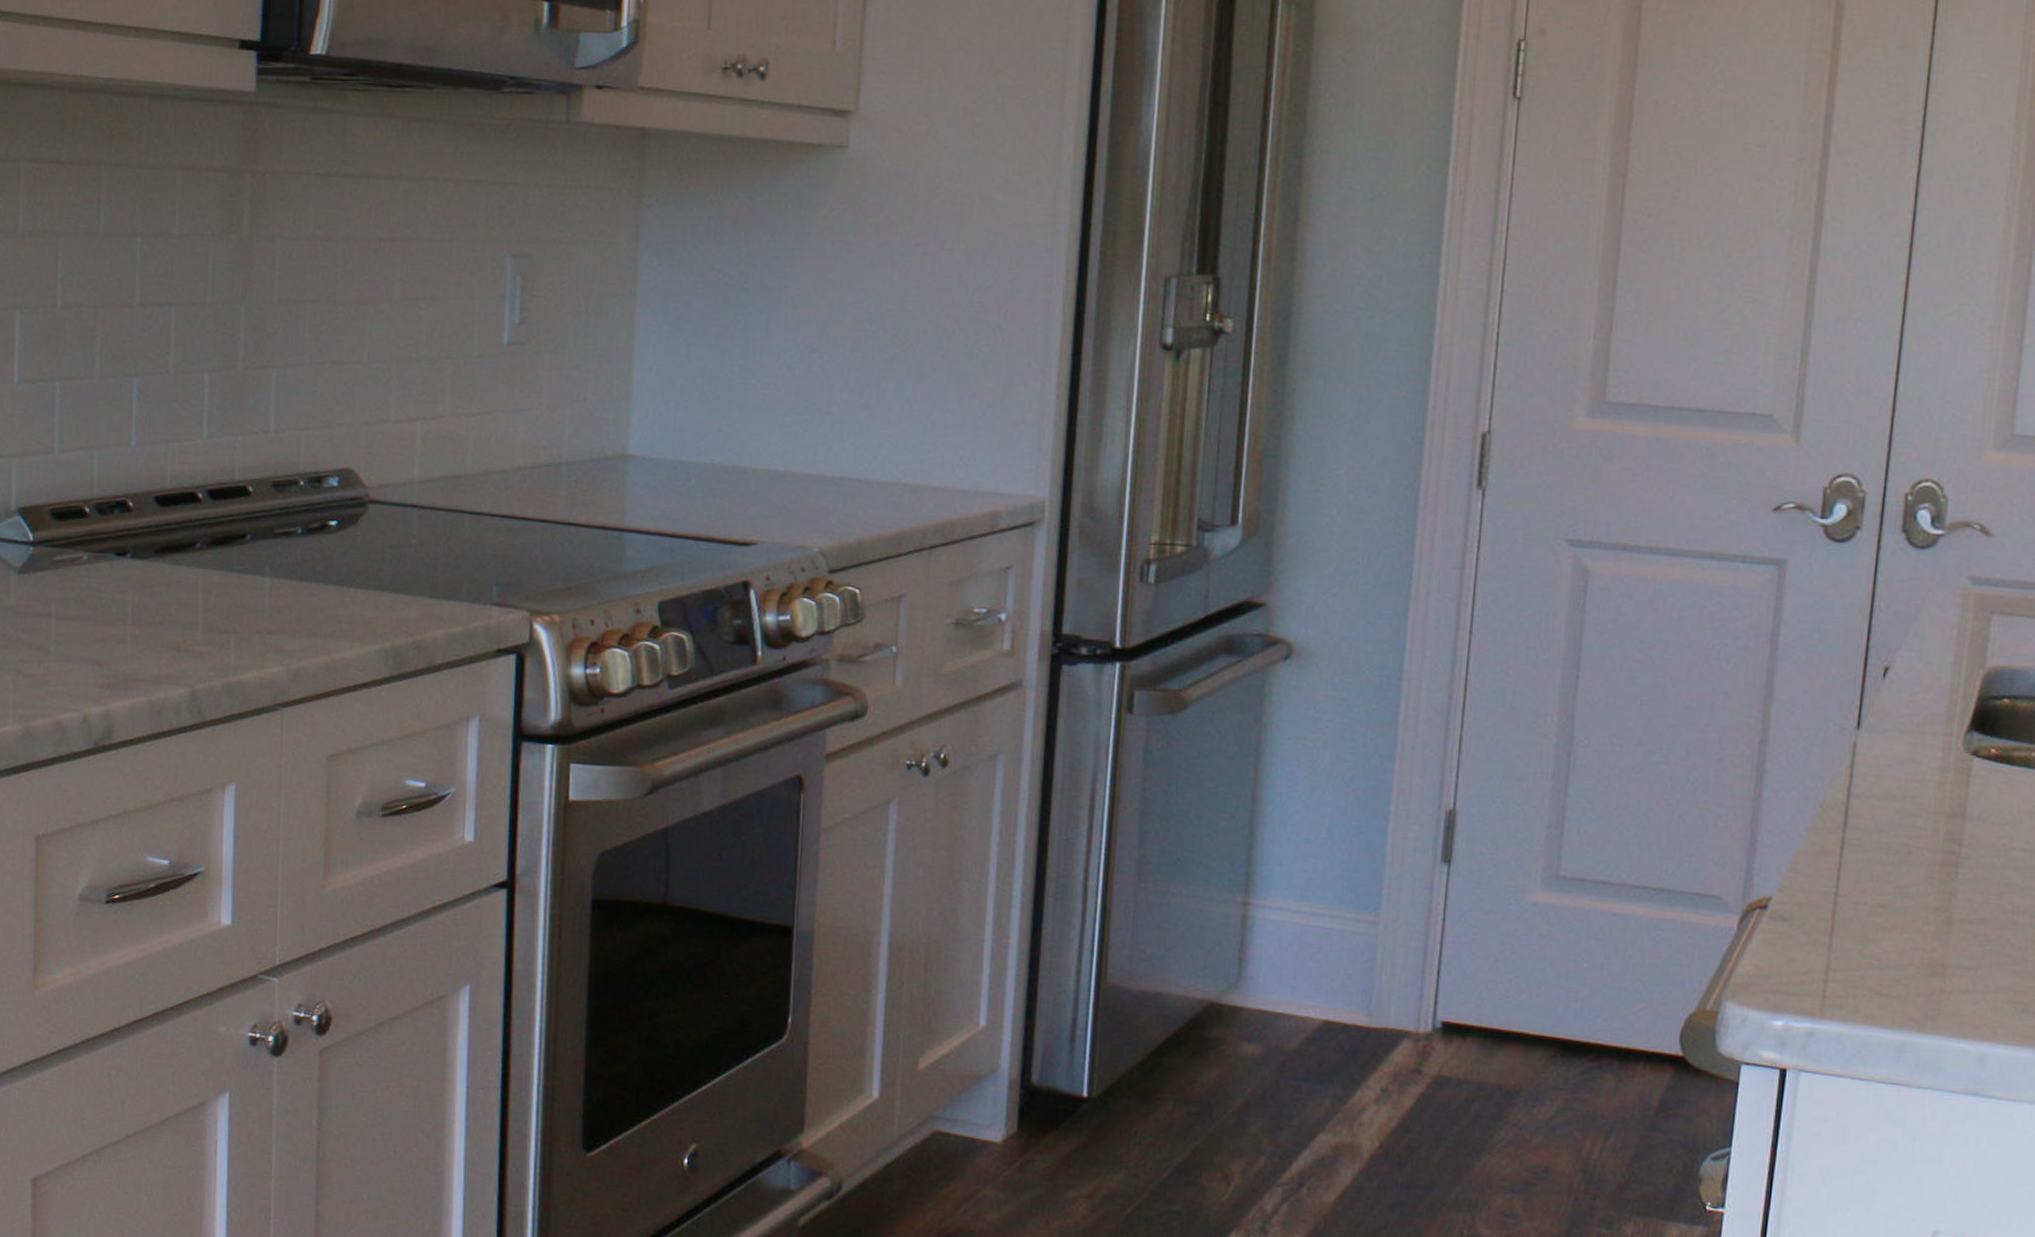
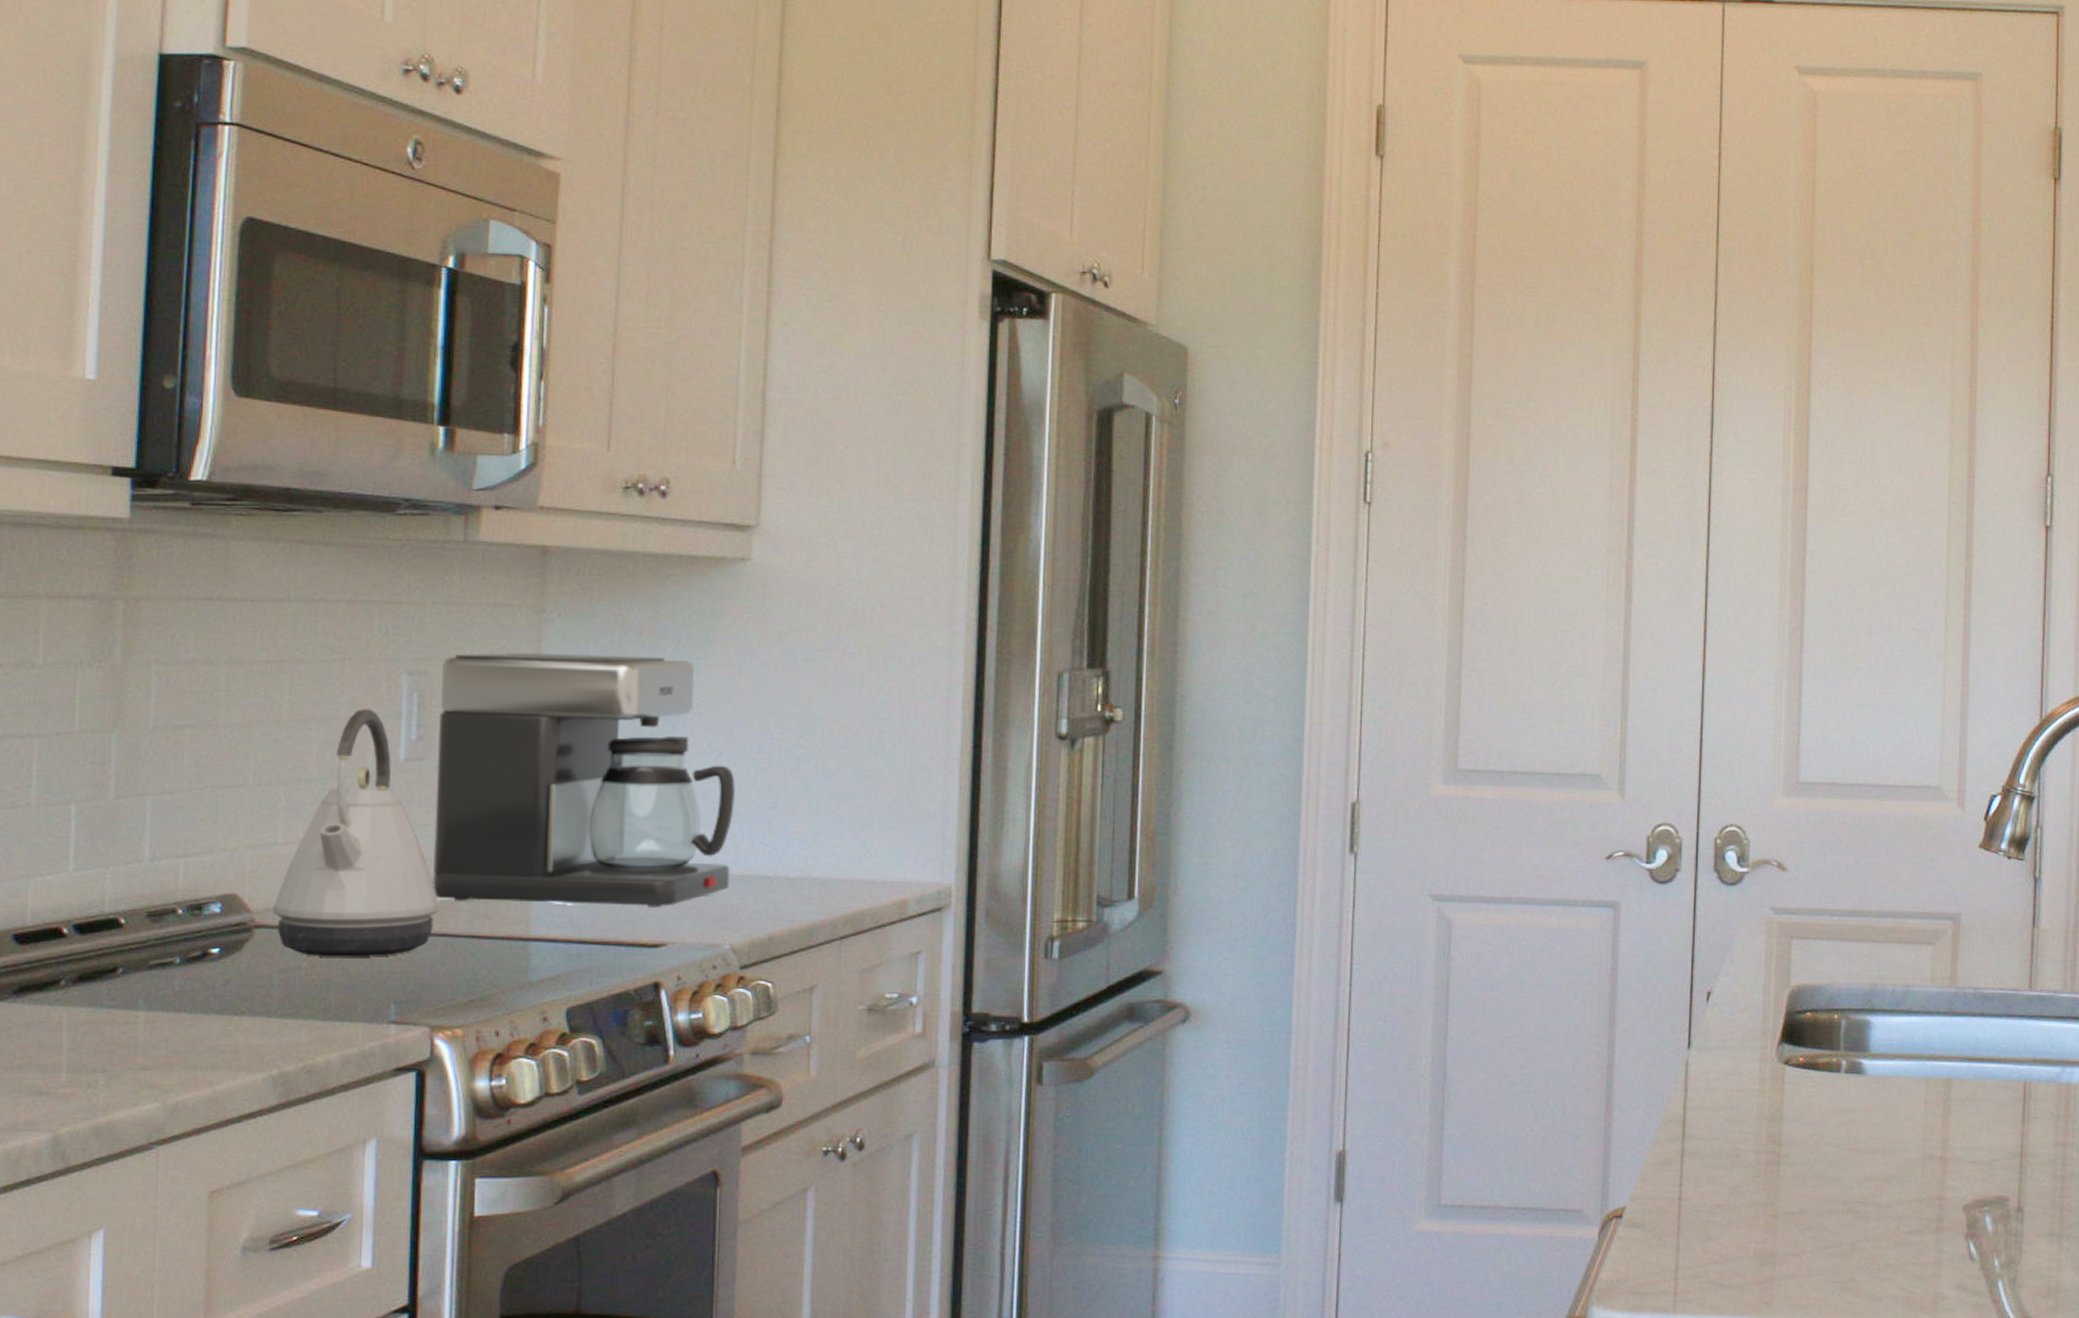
kettle: none [386,290,539,538] -> present [273,709,439,957]
coffee maker: none [532,237,829,506] -> present [432,653,736,908]

